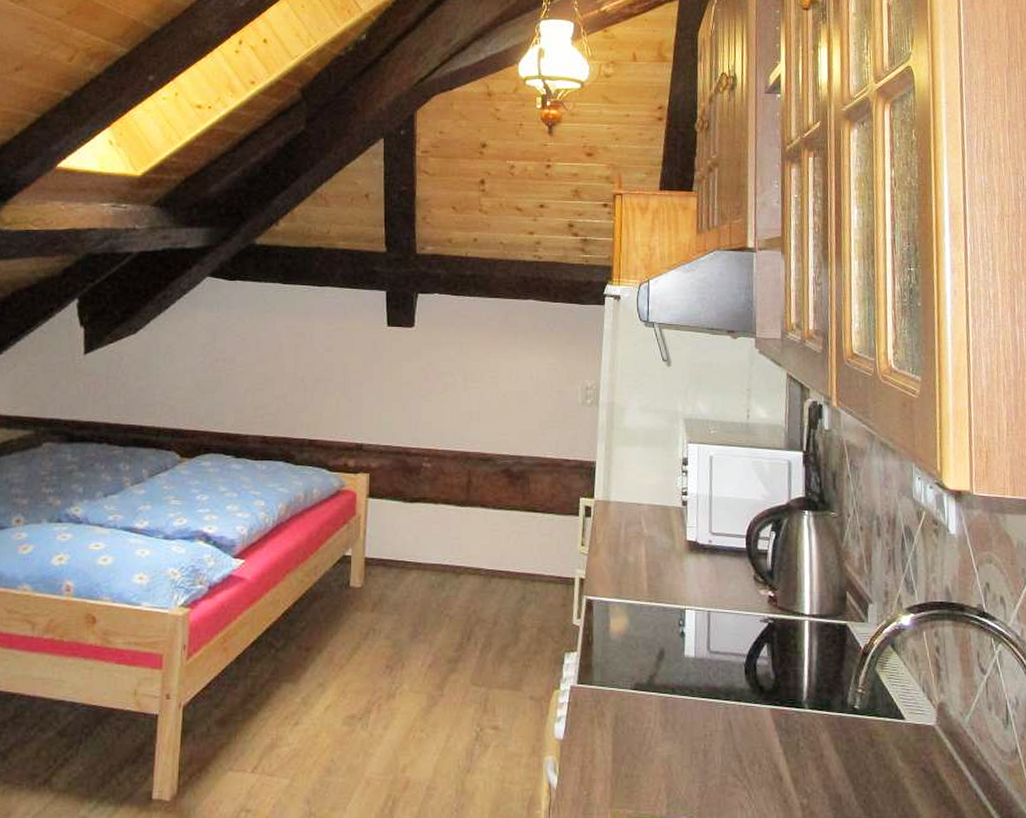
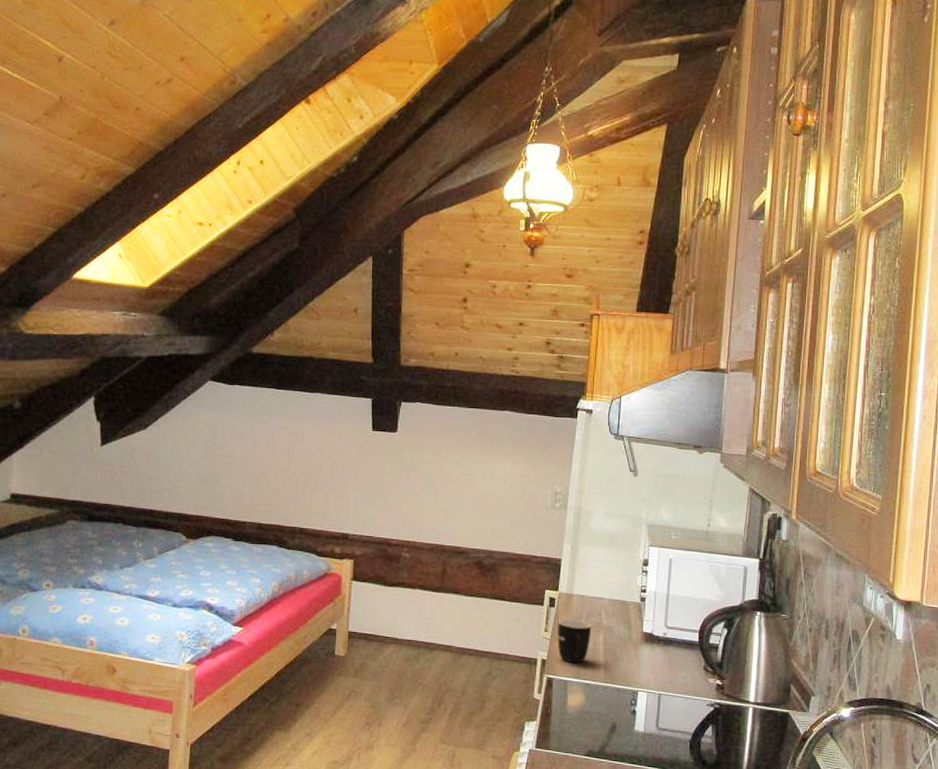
mug: none [595,530,631,581] -> present [557,619,591,663]

